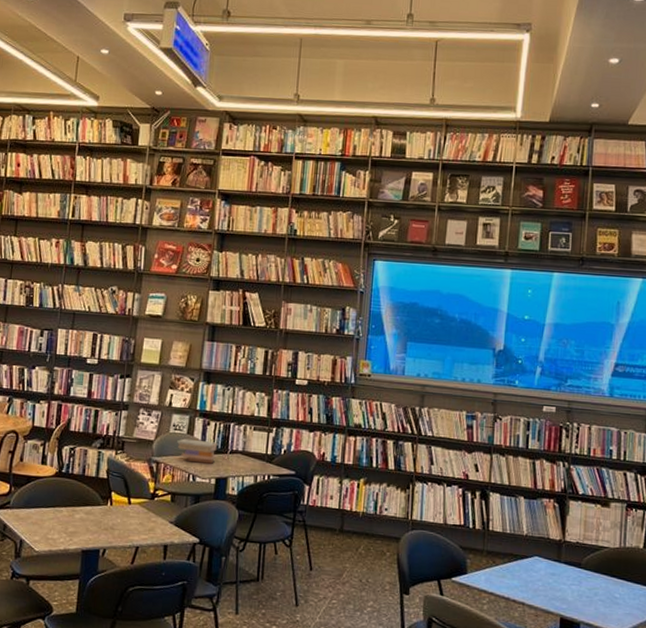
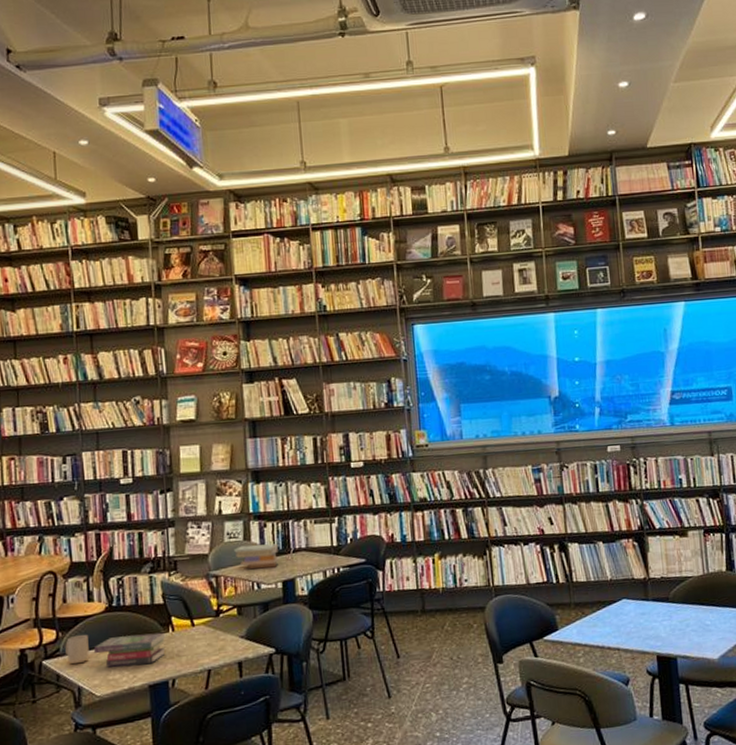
cup: none [15,492,36,519] -> present [65,634,90,665]
books: none [39,500,104,531] -> present [93,632,166,668]

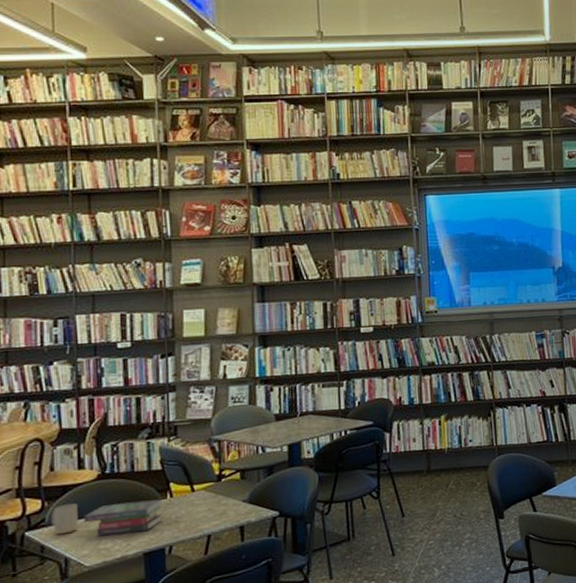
books: present [234,543,278,570] -> none [238,407,285,434]

